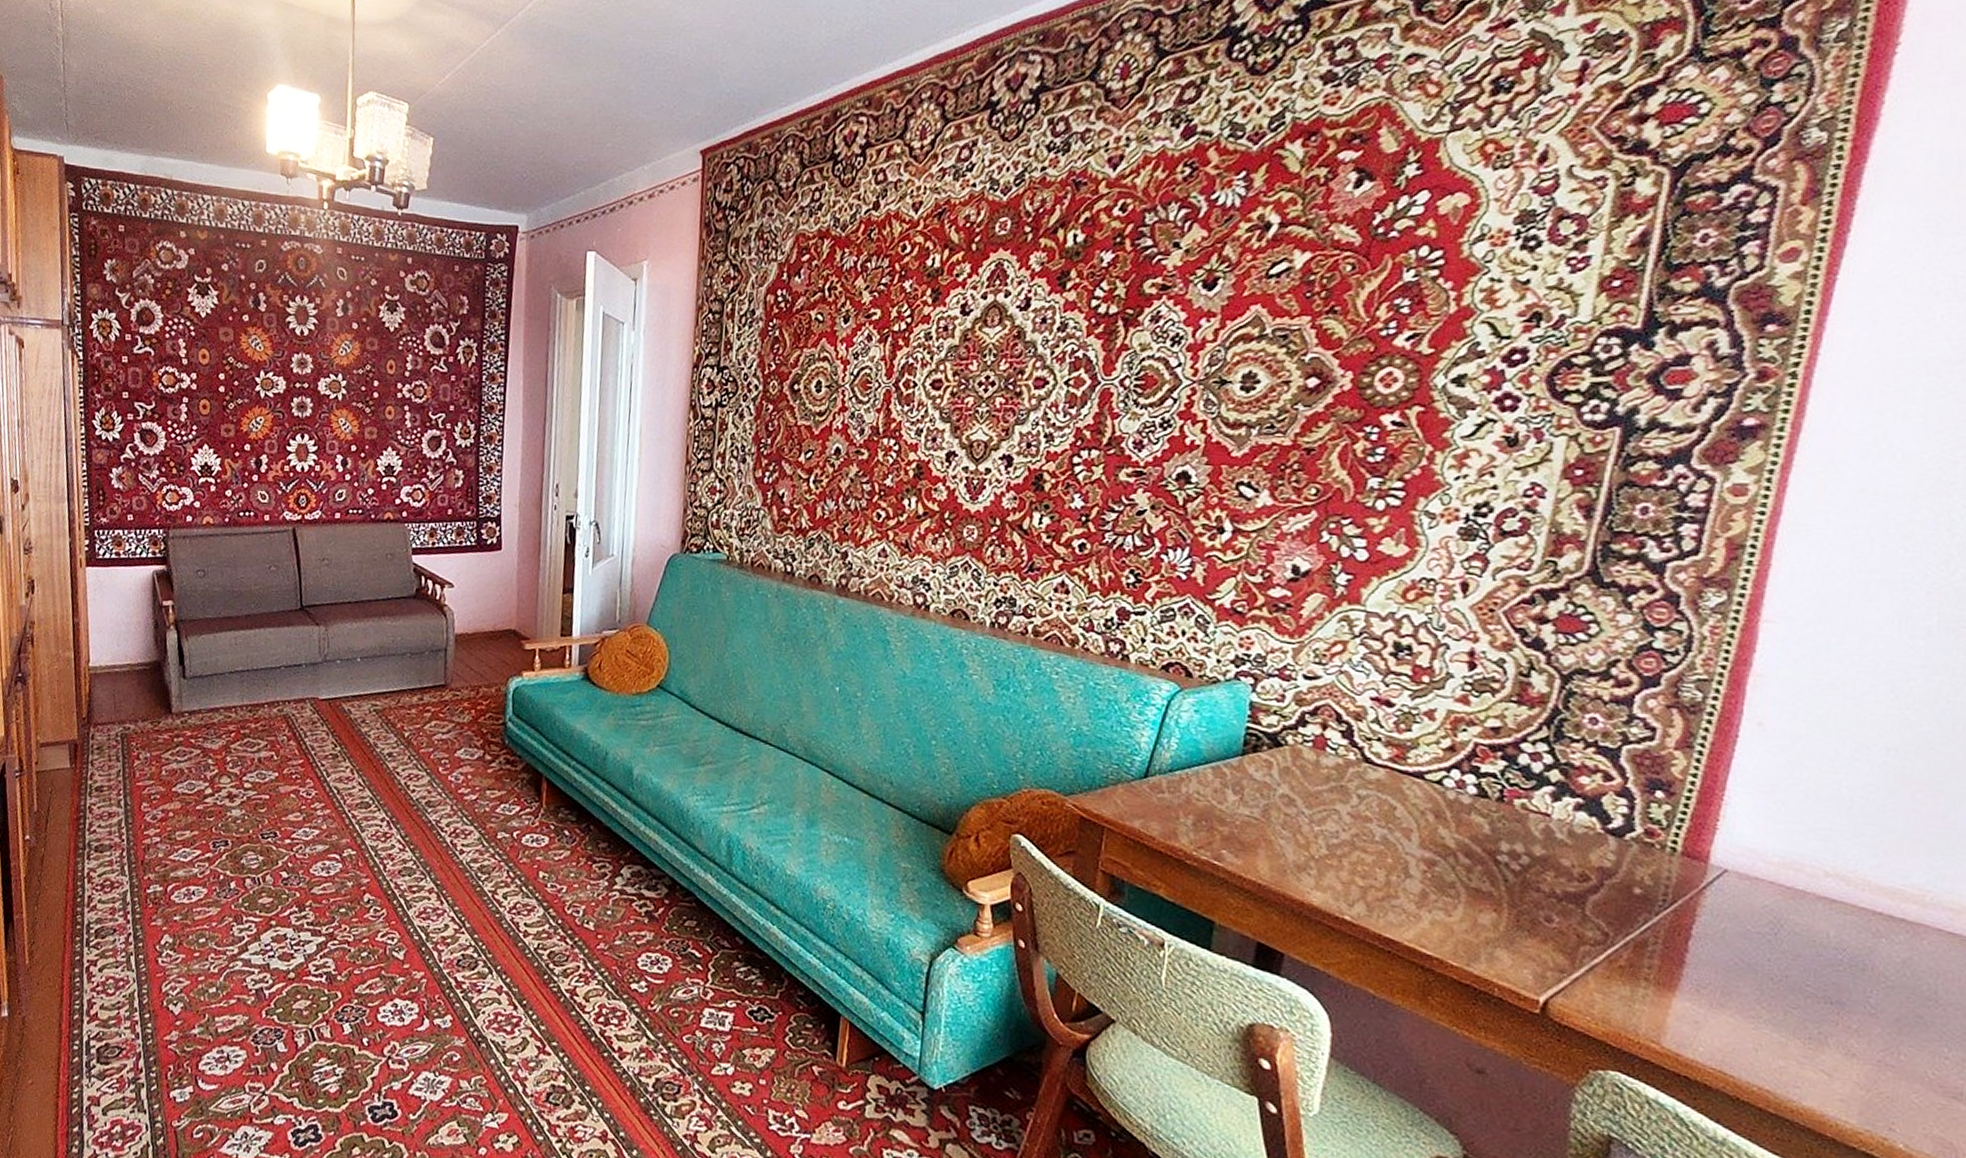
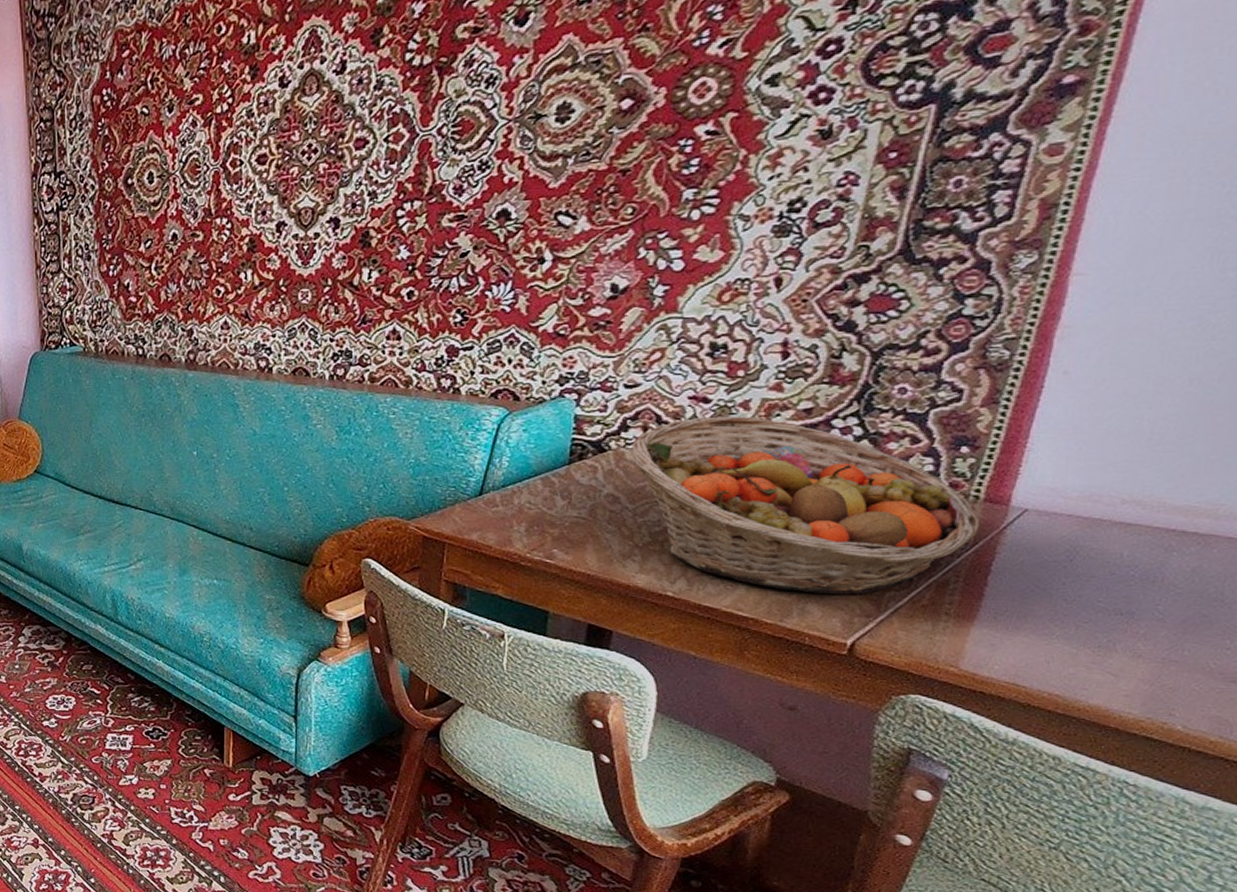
fruit basket: none [1309,721,1679,945] -> present [631,416,980,594]

